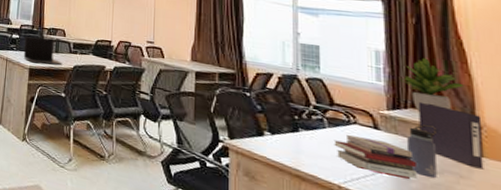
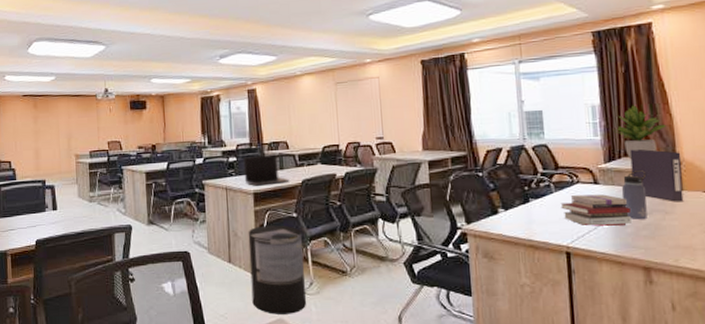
trash can: none [15,98,68,184] -> present [248,225,306,314]

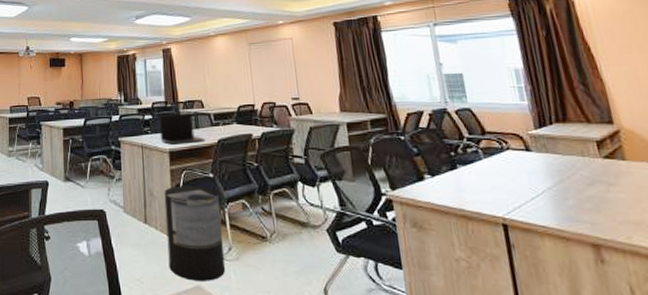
books: present [560,194,631,227] -> none [491,162,572,198]
potted plant: present [613,105,667,160] -> none [540,69,599,126]
water bottle: present [621,169,648,219] -> none [557,136,590,190]
binder: present [629,148,684,202] -> none [561,114,628,173]

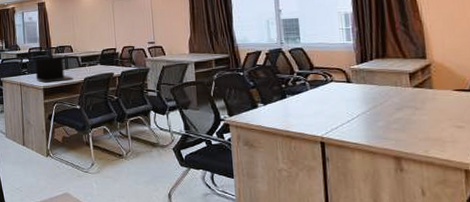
trash can: present [164,185,225,281] -> none [39,115,88,189]

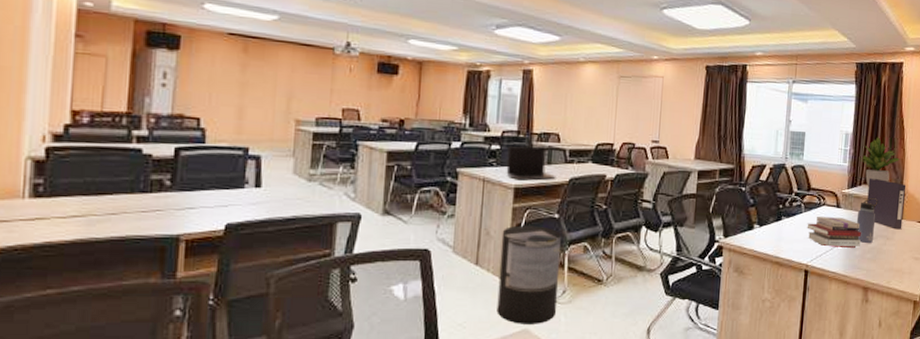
trash can: none [39,115,88,189] -> present [496,225,562,324]
books: none [315,92,383,120] -> present [807,217,861,249]
potted plant: none [365,13,417,62] -> present [859,137,900,188]
water bottle: none [373,70,398,114] -> present [856,197,878,243]
binder: none [381,51,434,99] -> present [867,178,906,230]

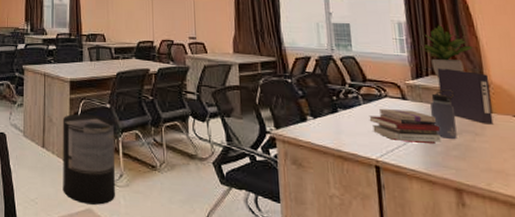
laptop computer: present [506,145,556,180] -> none [62,45,105,75]

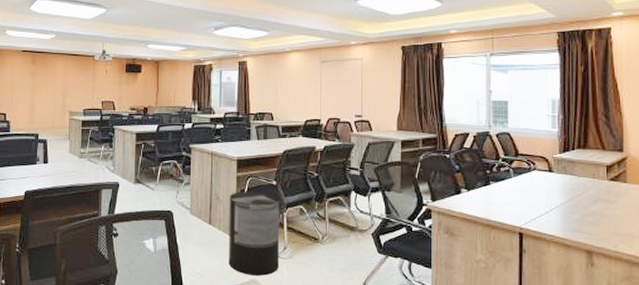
books: present [369,109,441,145] -> none [517,181,579,212]
potted plant: present [419,25,473,78] -> none [569,102,617,152]
water bottle: present [430,88,457,139] -> none [572,161,596,207]
binder: present [437,68,494,125] -> none [582,142,627,193]

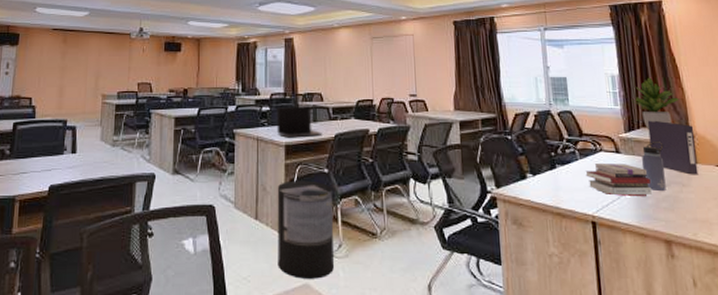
laptop computer: none [229,124,272,153] -> present [276,106,323,138]
books: none [517,181,579,212] -> present [585,164,652,197]
potted plant: none [569,102,617,152] -> present [631,77,679,131]
water bottle: none [572,161,596,207] -> present [641,140,666,190]
binder: none [582,142,627,193] -> present [647,120,699,175]

